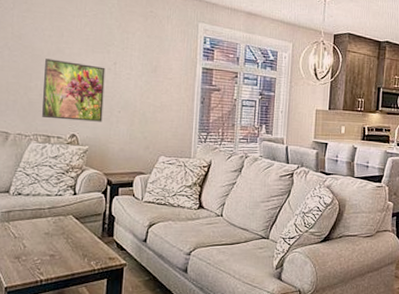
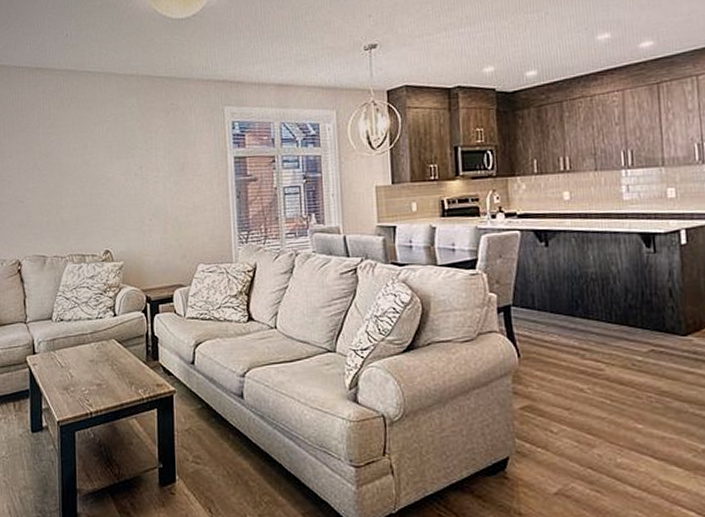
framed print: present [42,59,106,122] -> none [73,172,135,237]

